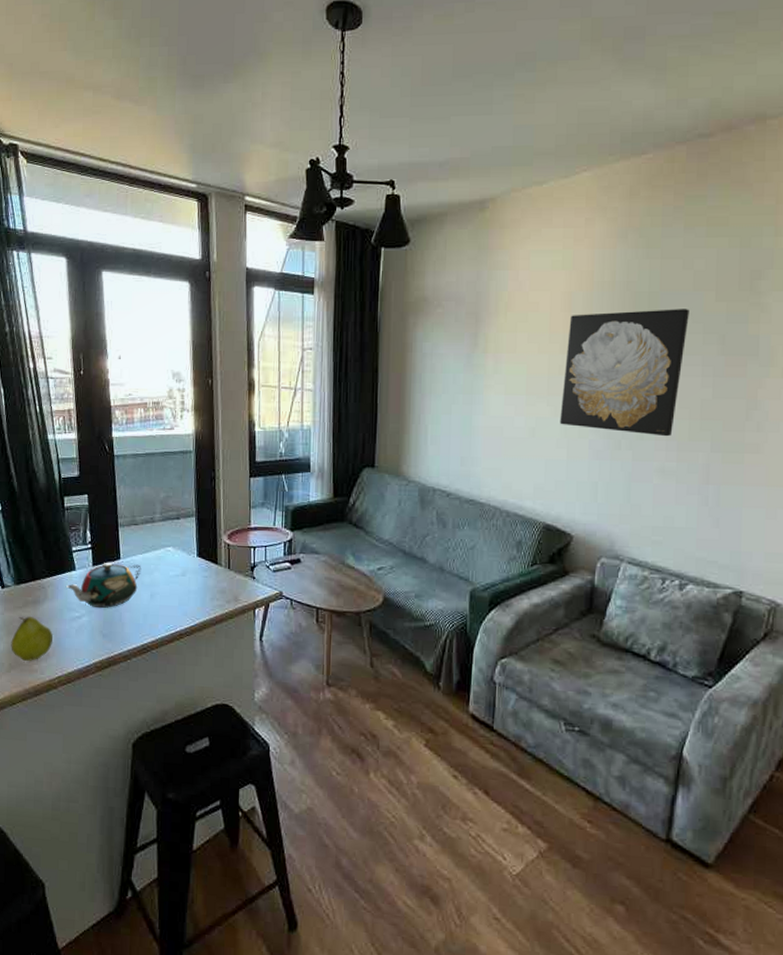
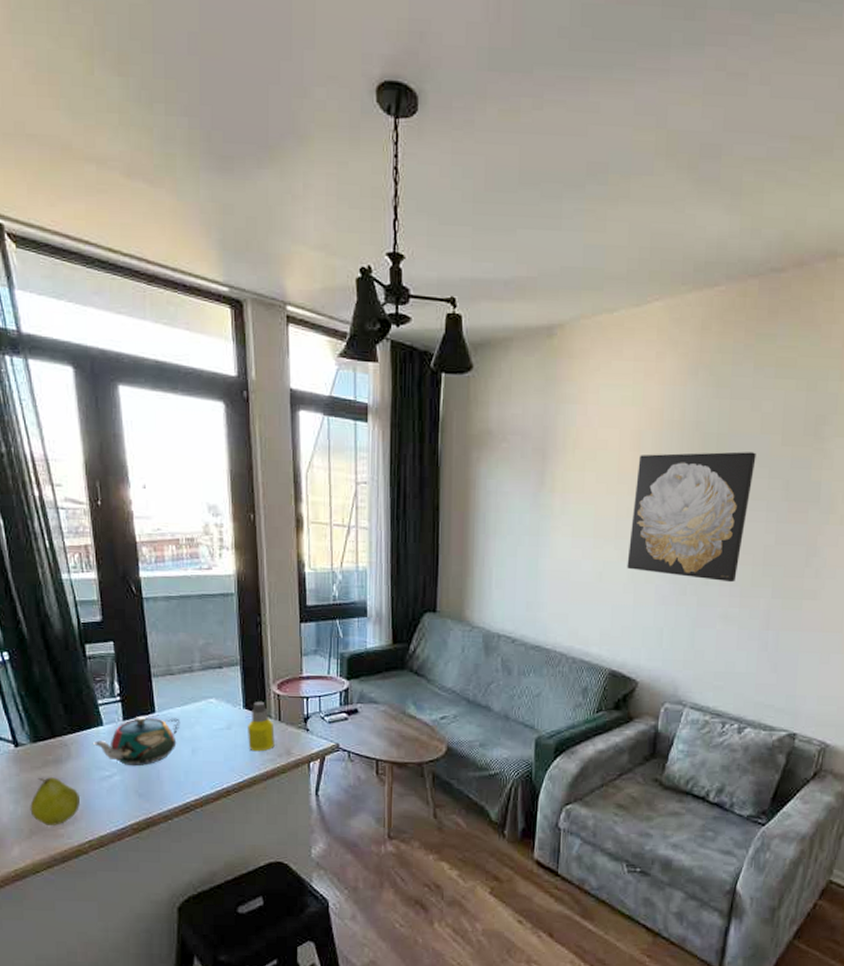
bottle: none [200,551,224,598] -> present [248,702,275,752]

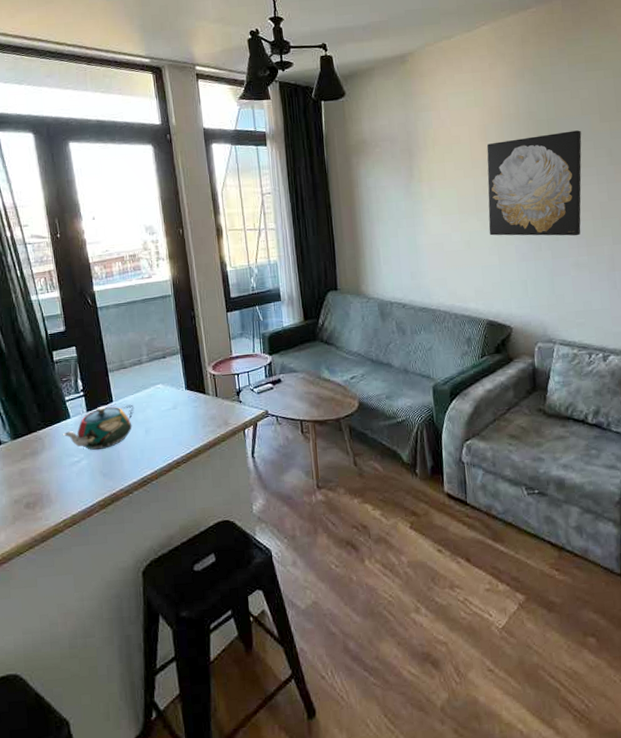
fruit: present [30,777,80,827] -> none [13,468,54,512]
bottle: present [248,702,275,752] -> none [190,382,214,426]

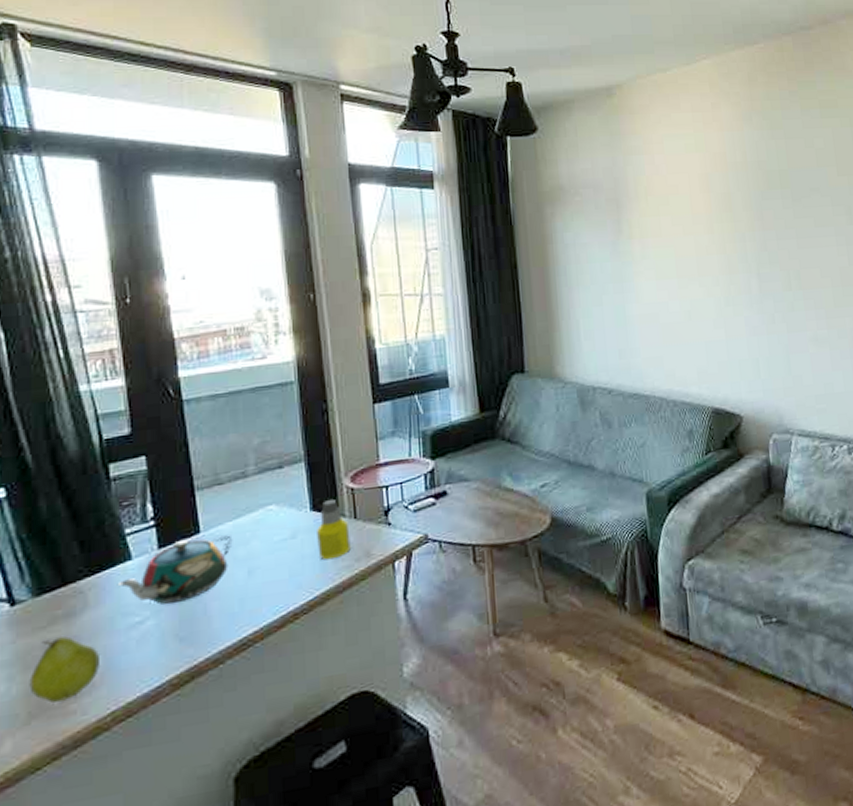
fruit: none [13,468,54,512] -> present [29,636,99,704]
bottle: none [190,382,214,426] -> present [317,500,351,560]
wall art: present [486,130,582,236] -> none [709,184,820,306]

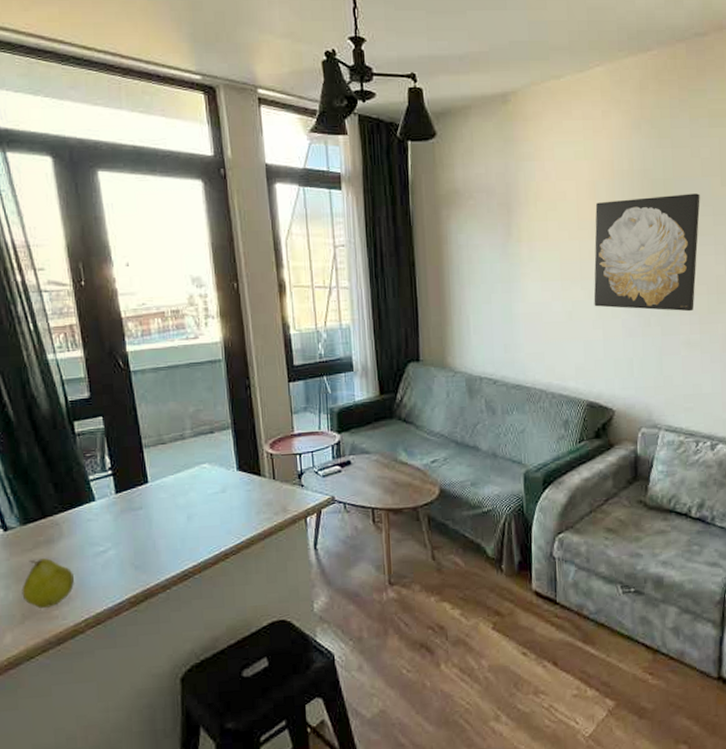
teapot: present [117,535,233,605] -> none [84,486,175,539]
bottle: present [317,500,351,560] -> none [242,462,270,512]
wall art: none [709,184,820,306] -> present [593,193,700,312]

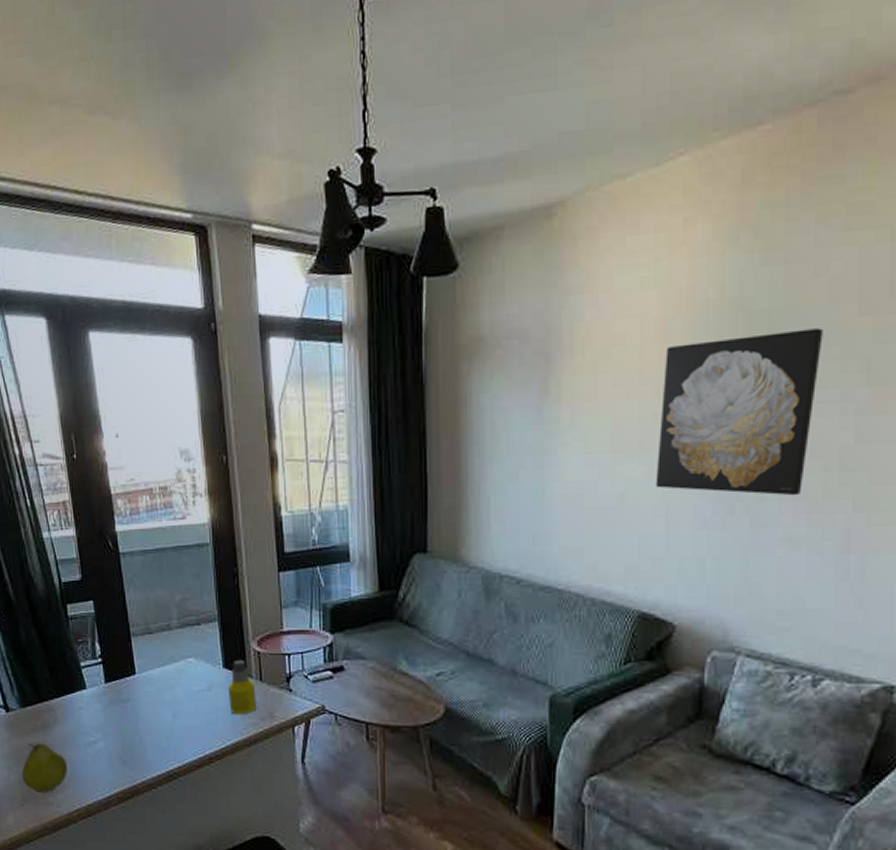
bottle: none [242,462,270,512] -> present [228,660,257,715]

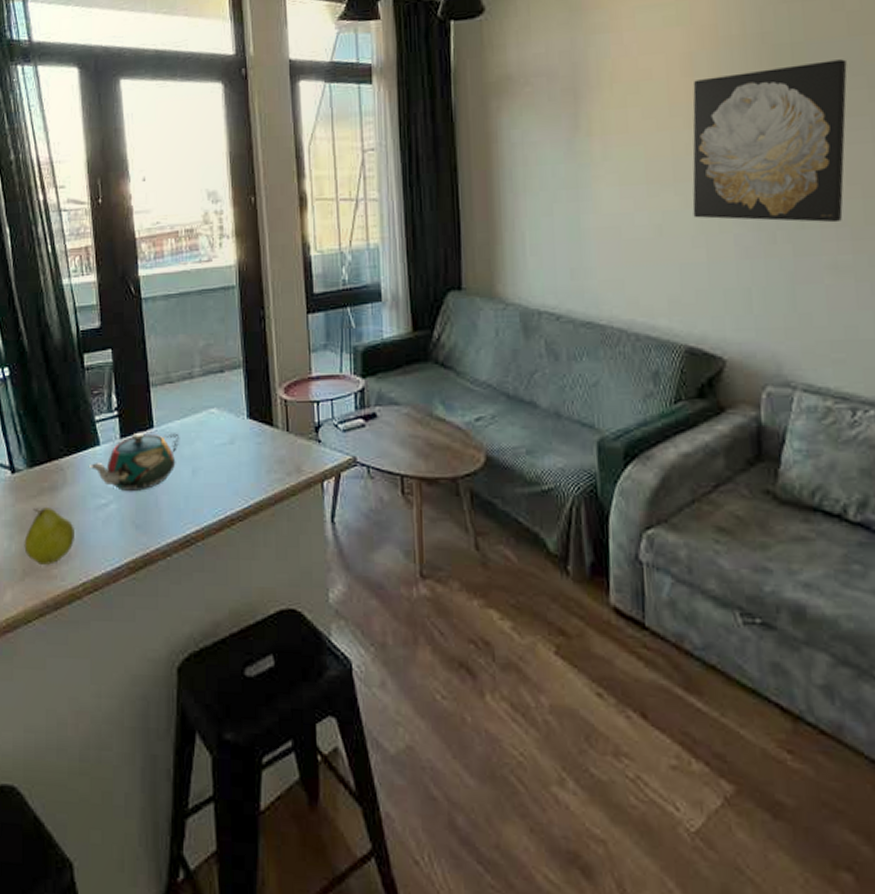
teapot: none [76,678,161,732] -> present [88,432,180,492]
bottle: present [228,660,257,715] -> none [253,410,283,470]

